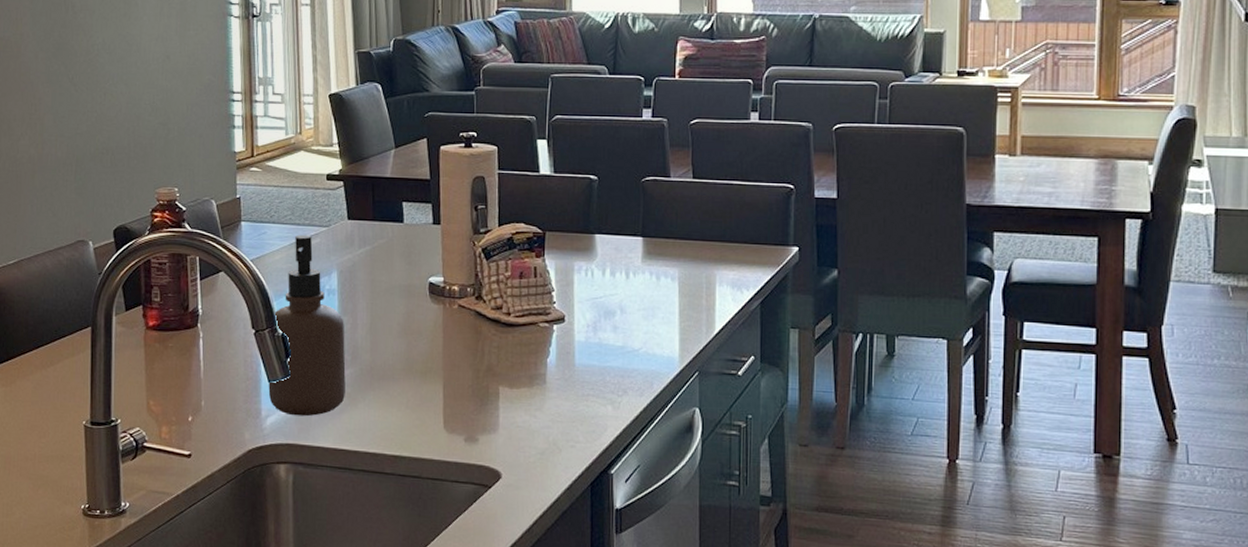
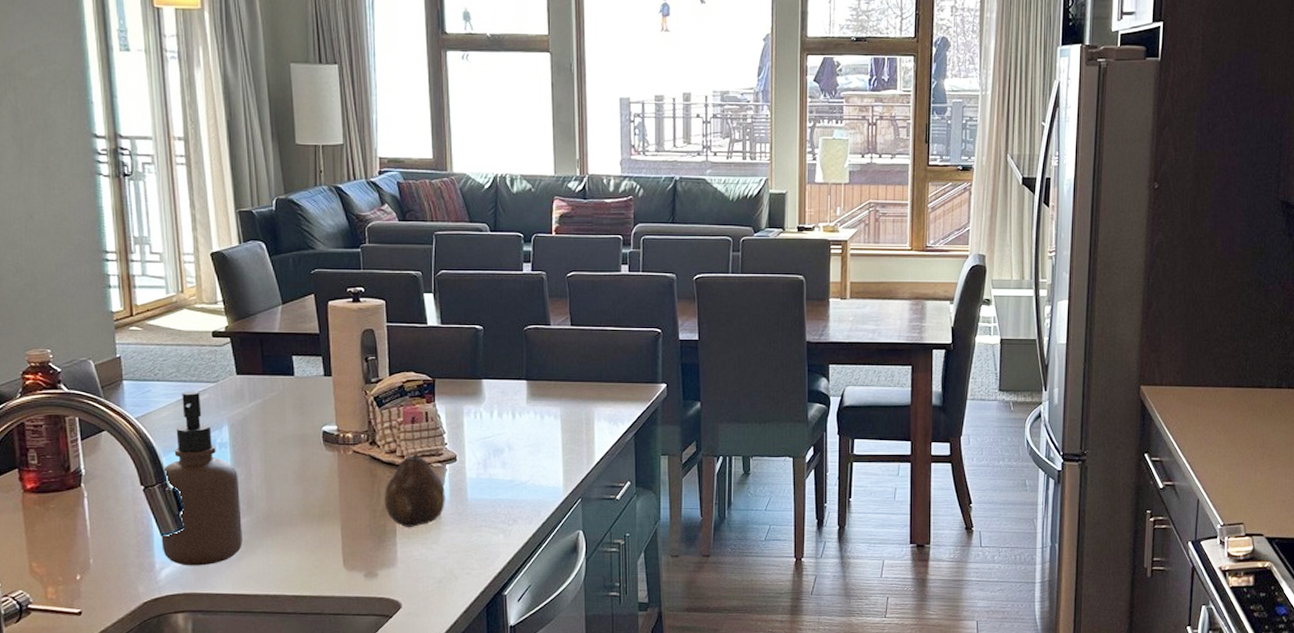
fruit: none [488,311,552,391] -> present [384,453,445,527]

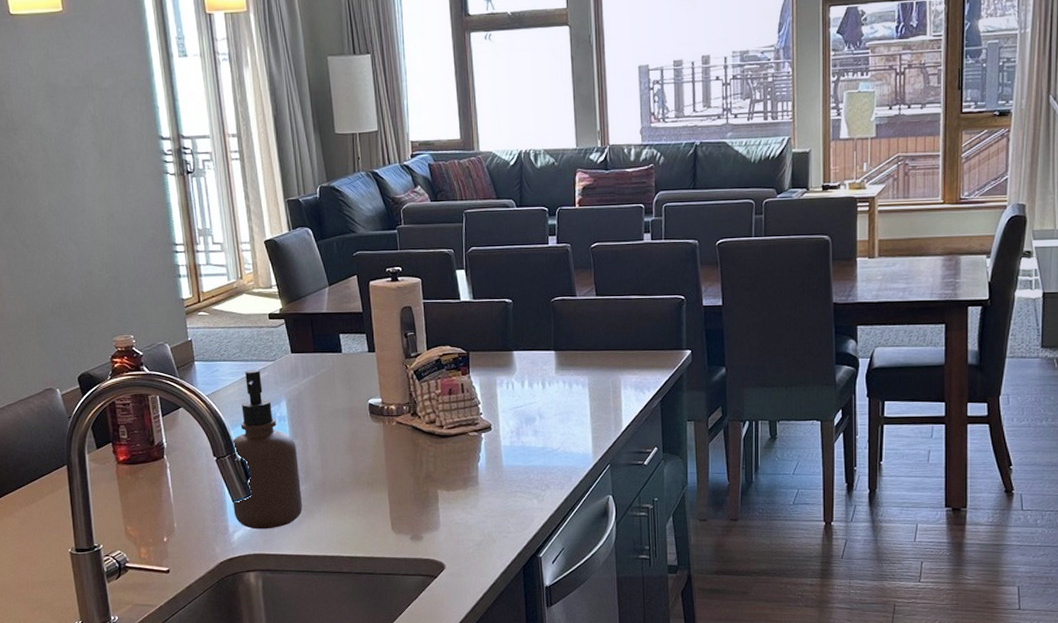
fruit: present [384,453,445,527] -> none [426,423,482,493]

